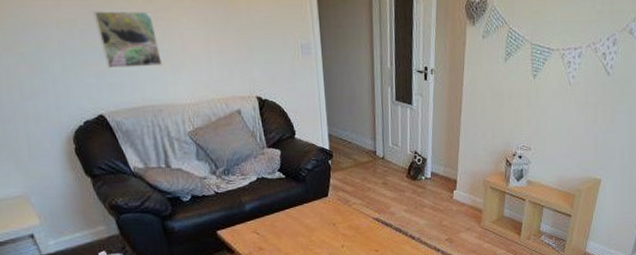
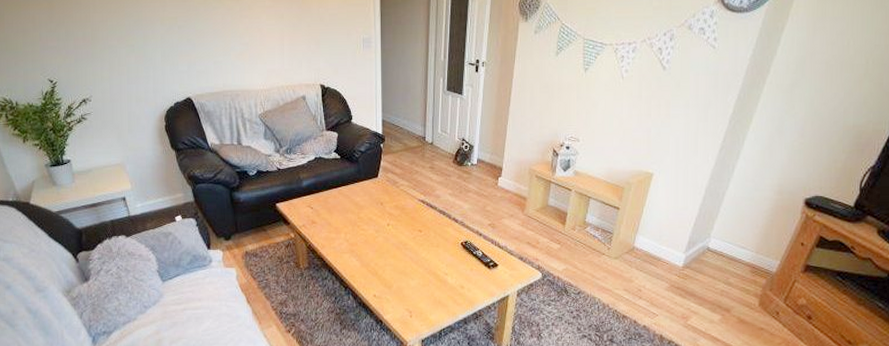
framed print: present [93,10,162,69] -> none [191,10,242,59]

